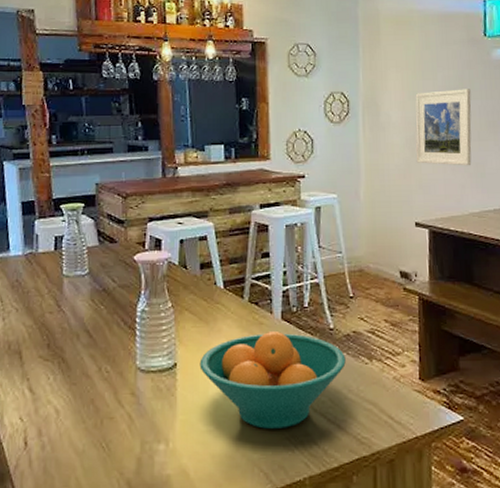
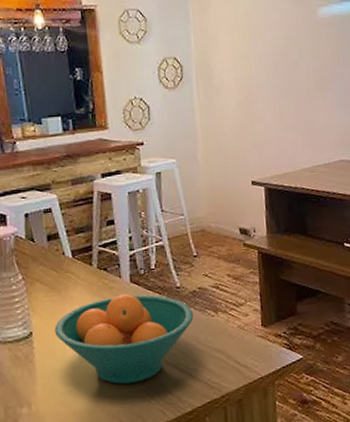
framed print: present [415,89,472,166] -> none [246,48,302,125]

